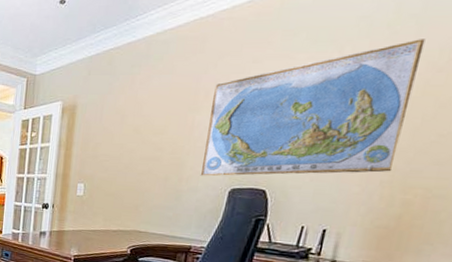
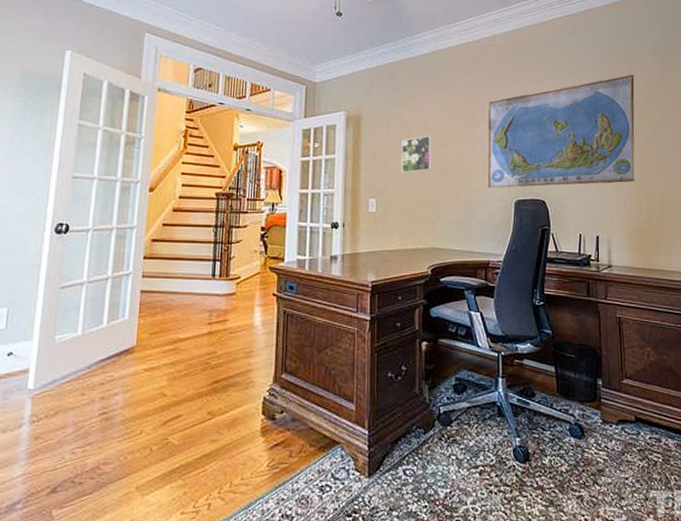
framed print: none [111,122,147,161] -> present [401,135,432,174]

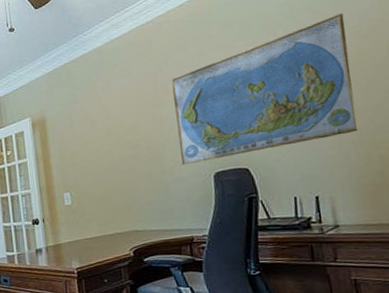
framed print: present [401,135,432,174] -> none [87,124,121,165]

